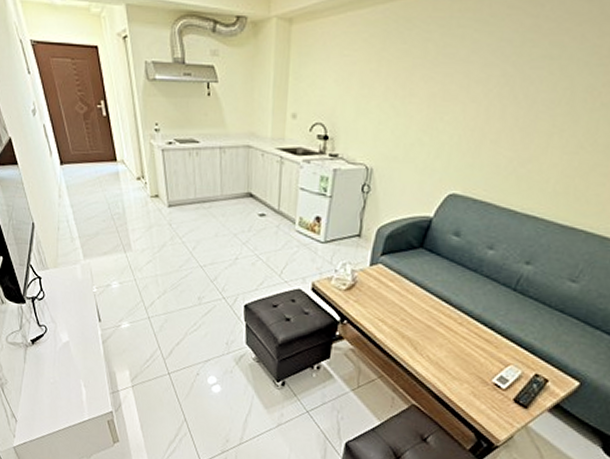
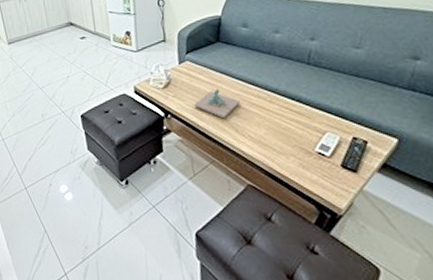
architectural model: none [376,300,427,334] -> present [194,88,240,119]

